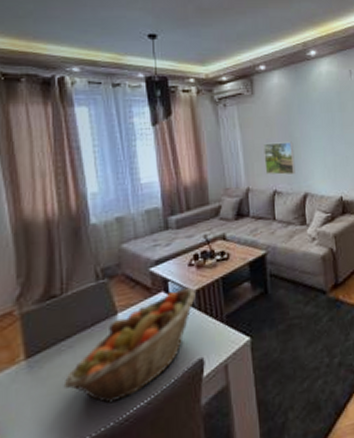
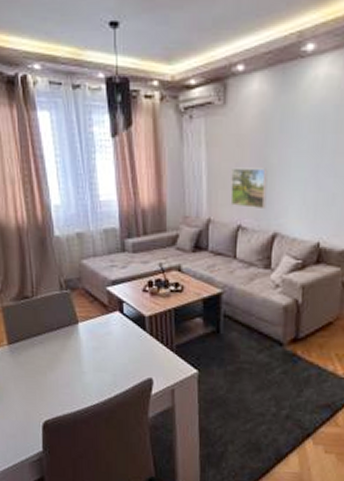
fruit basket: present [63,287,196,404] -> none [37,311,148,396]

